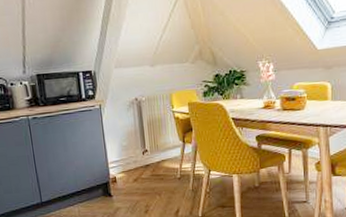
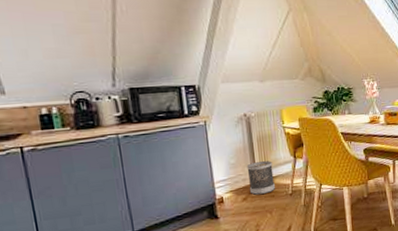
wastebasket: none [137,144,165,177] -> present [246,161,276,195]

